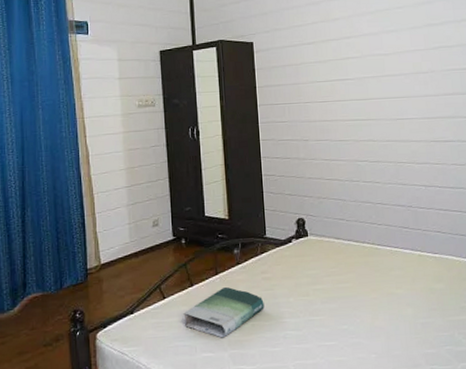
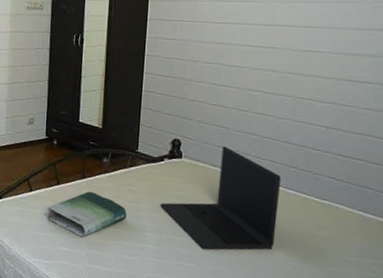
laptop: none [294,218,401,325] -> present [160,146,282,251]

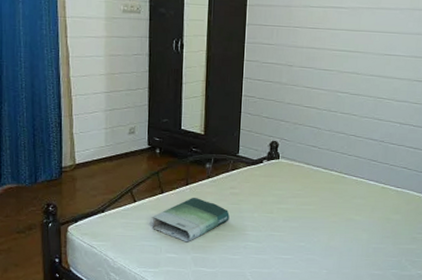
laptop: present [160,146,282,251] -> none [260,145,364,242]

